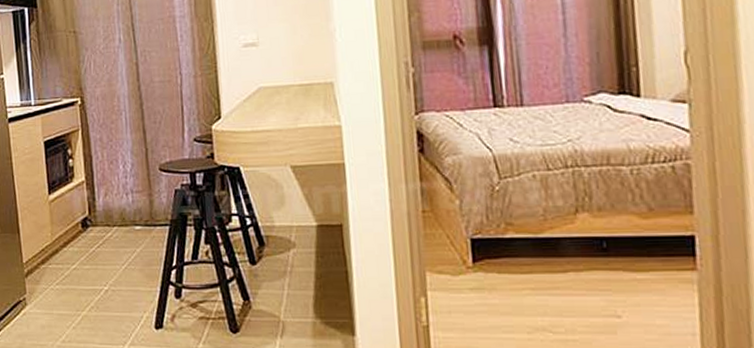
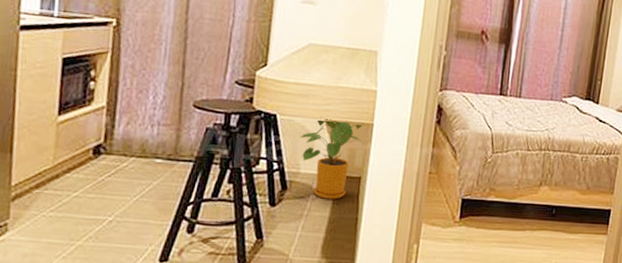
house plant: none [267,163,336,252] -> present [299,119,364,200]

